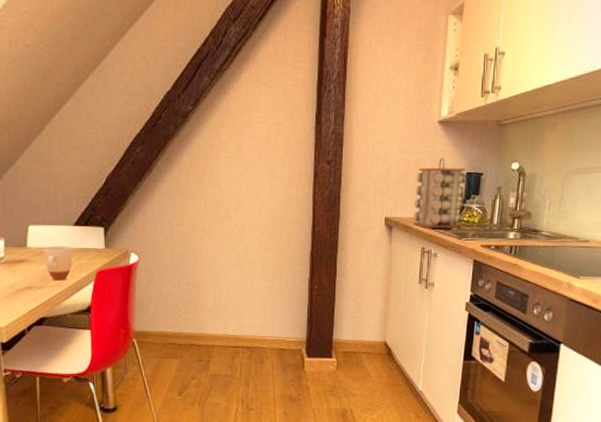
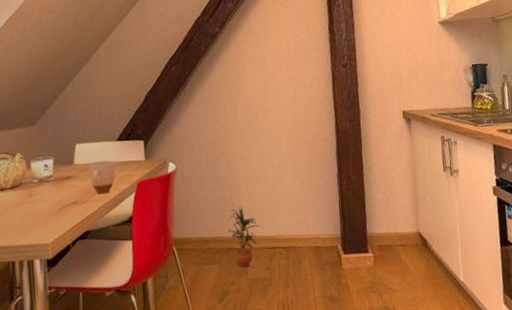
potted plant: none [190,304,224,364] -> present [227,207,260,268]
spice rack: present [413,157,466,229] -> none [426,52,476,119]

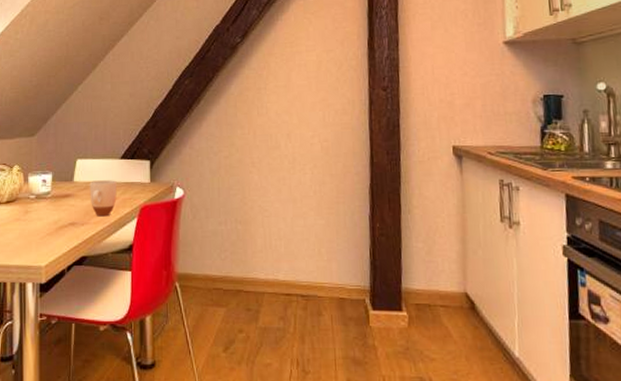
potted plant: present [227,207,260,268] -> none [238,244,275,314]

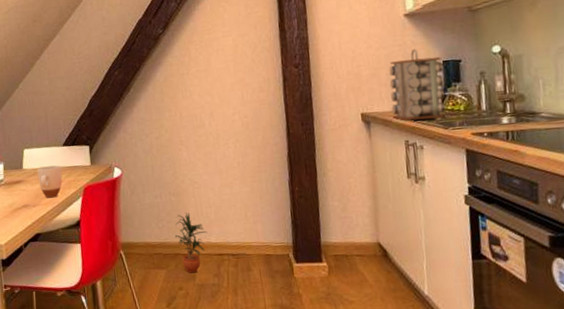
potted plant: none [238,244,275,314] -> present [174,213,208,273]
spice rack: none [485,79,545,159] -> present [389,48,446,121]

